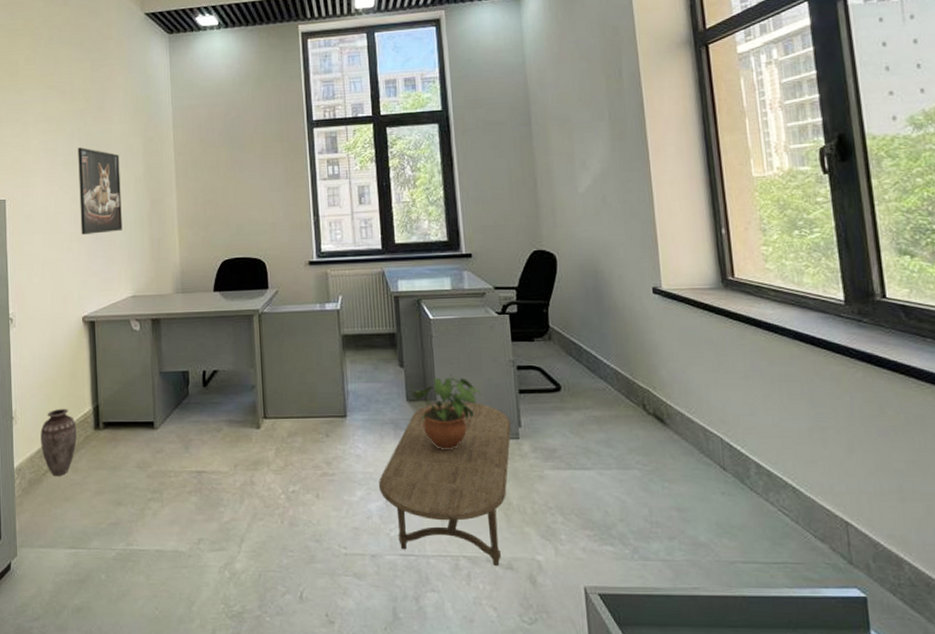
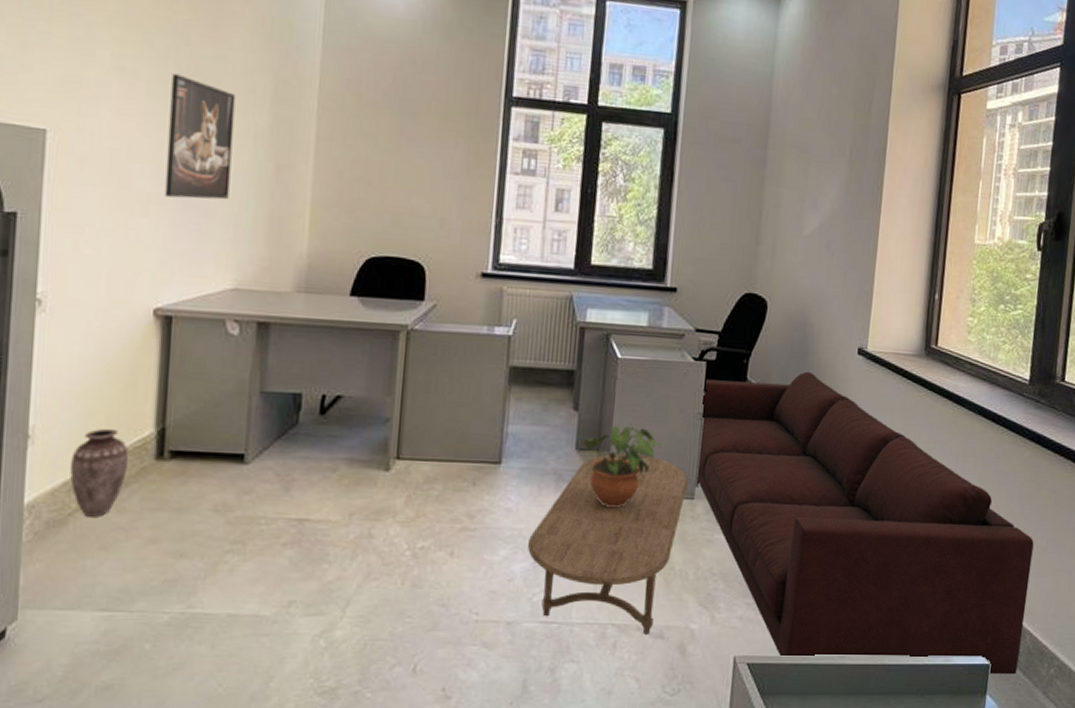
sofa: none [512,314,902,609] -> present [695,371,1034,675]

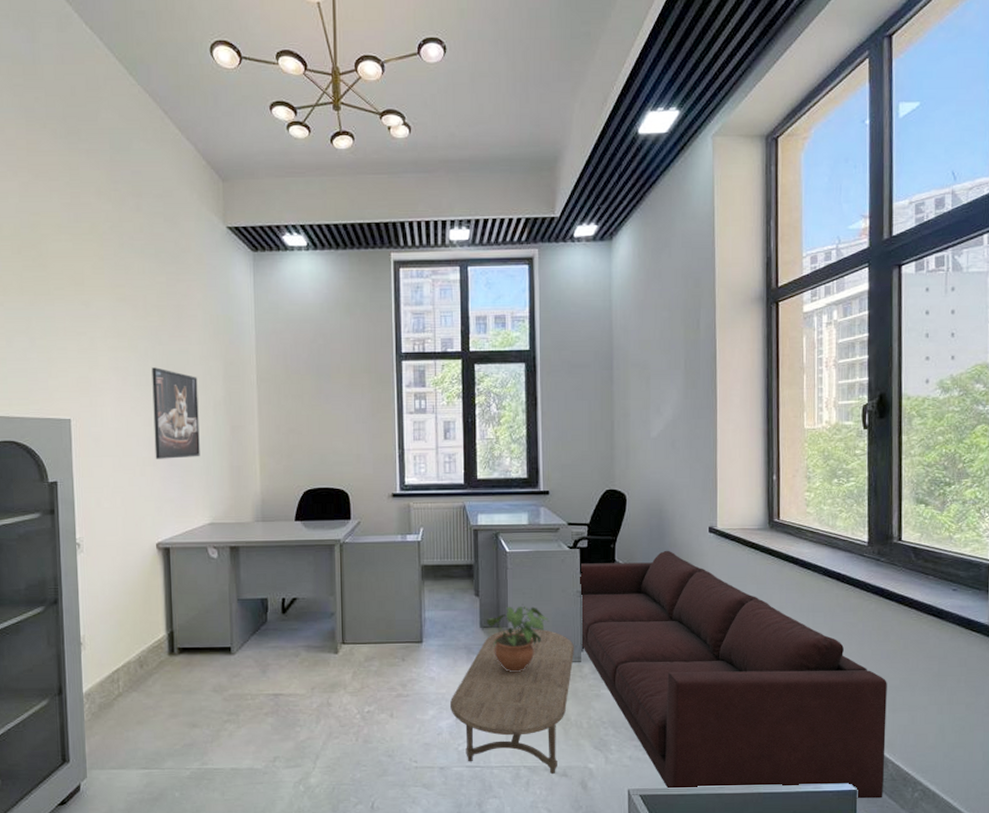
vase: present [70,428,129,517] -> none [111,634,151,700]

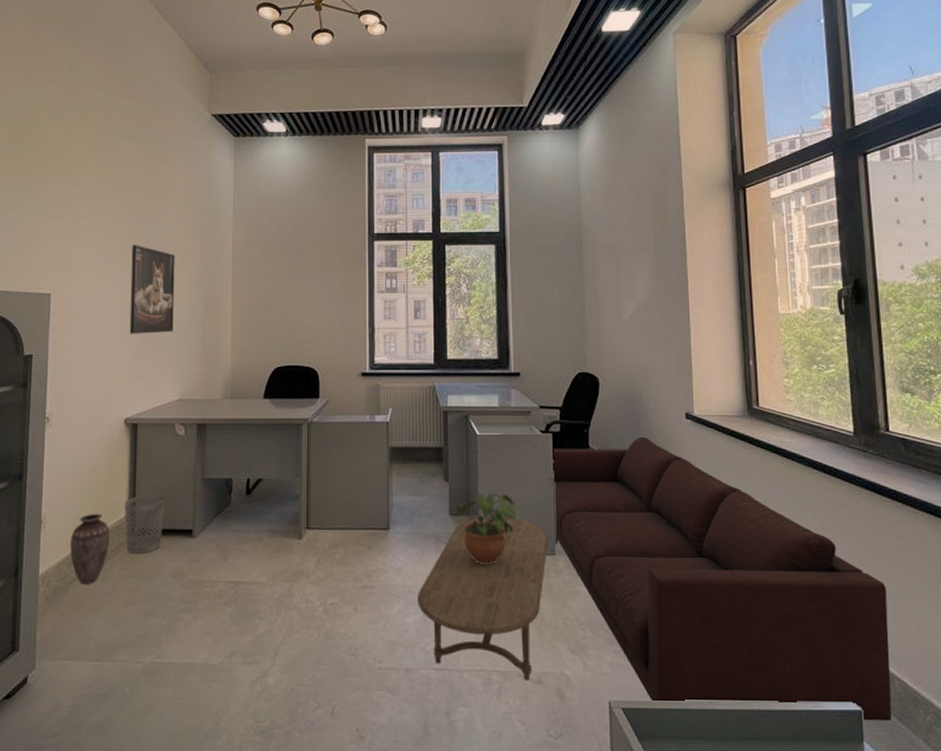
vase: none [111,634,151,700] -> present [70,513,111,584]
wastebasket: none [162,615,203,672] -> present [124,494,165,555]

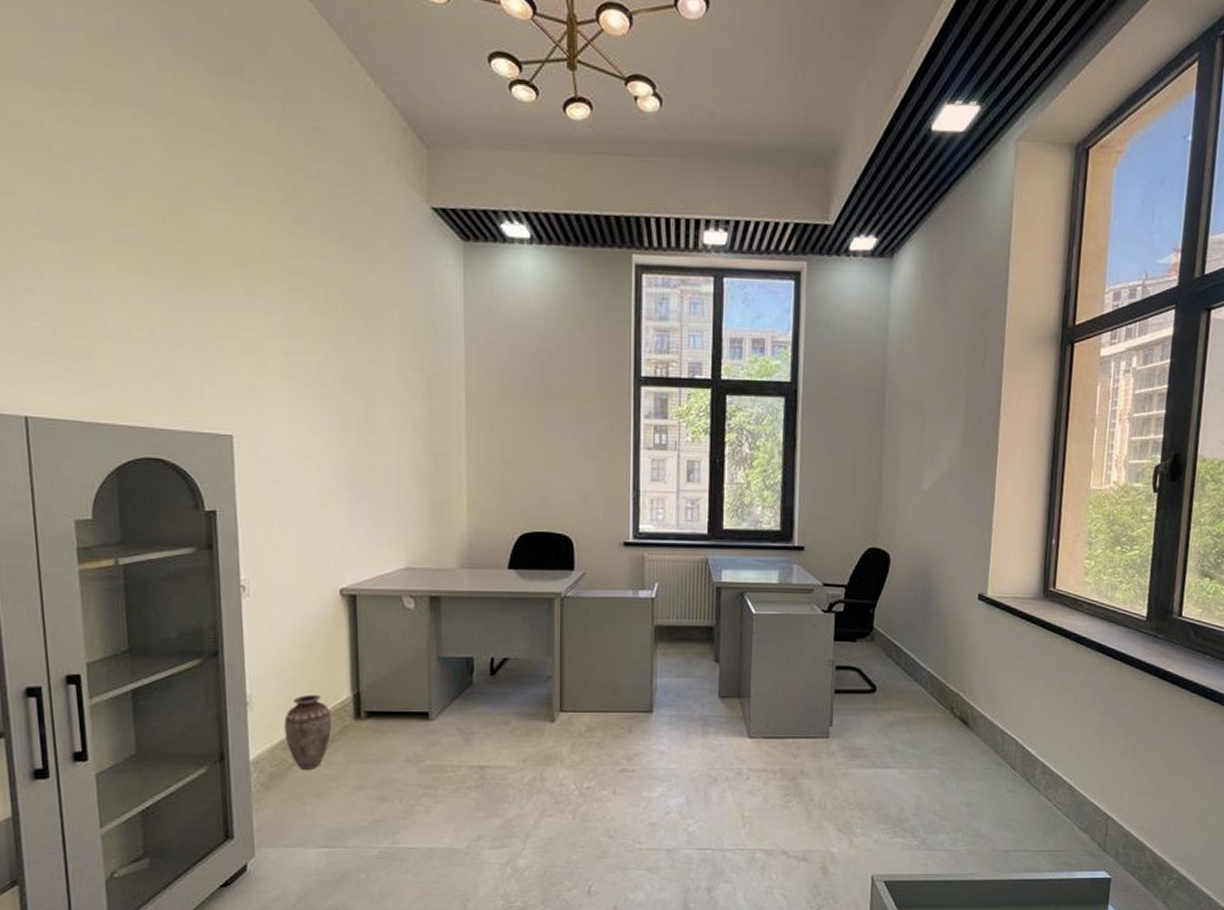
wastebasket: present [124,494,165,555] -> none [346,674,395,738]
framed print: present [129,245,175,334] -> none [335,377,395,490]
coffee table: present [418,517,549,680] -> none [681,699,824,858]
potted plant: present [456,491,522,565] -> none [726,673,797,748]
sofa: present [553,436,892,721] -> none [829,618,1153,887]

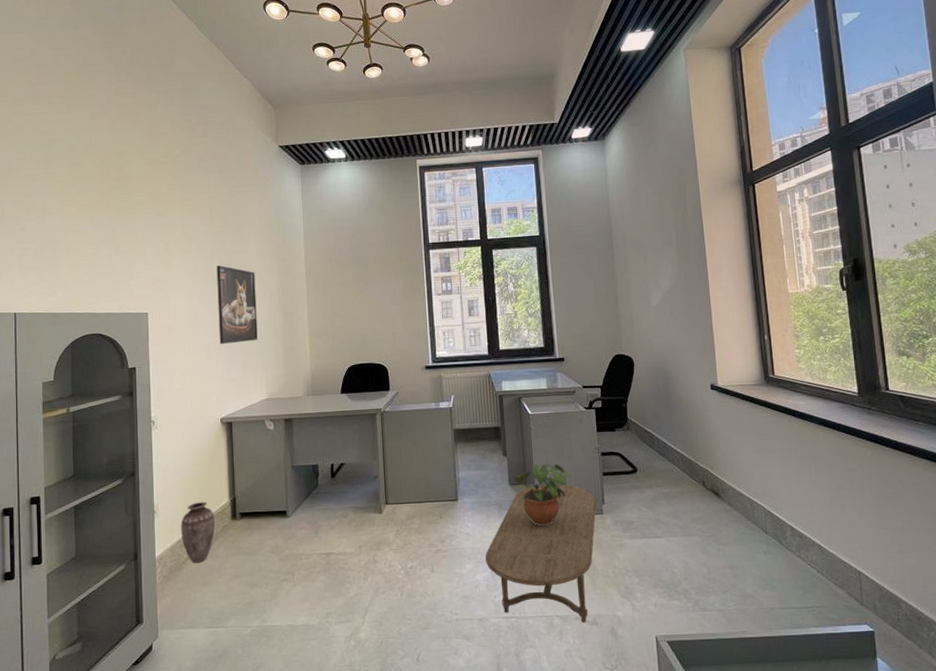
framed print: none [335,377,395,490] -> present [216,265,258,344]
coffee table: none [681,699,824,858] -> present [485,484,597,622]
potted plant: none [726,673,797,748] -> present [514,462,572,526]

